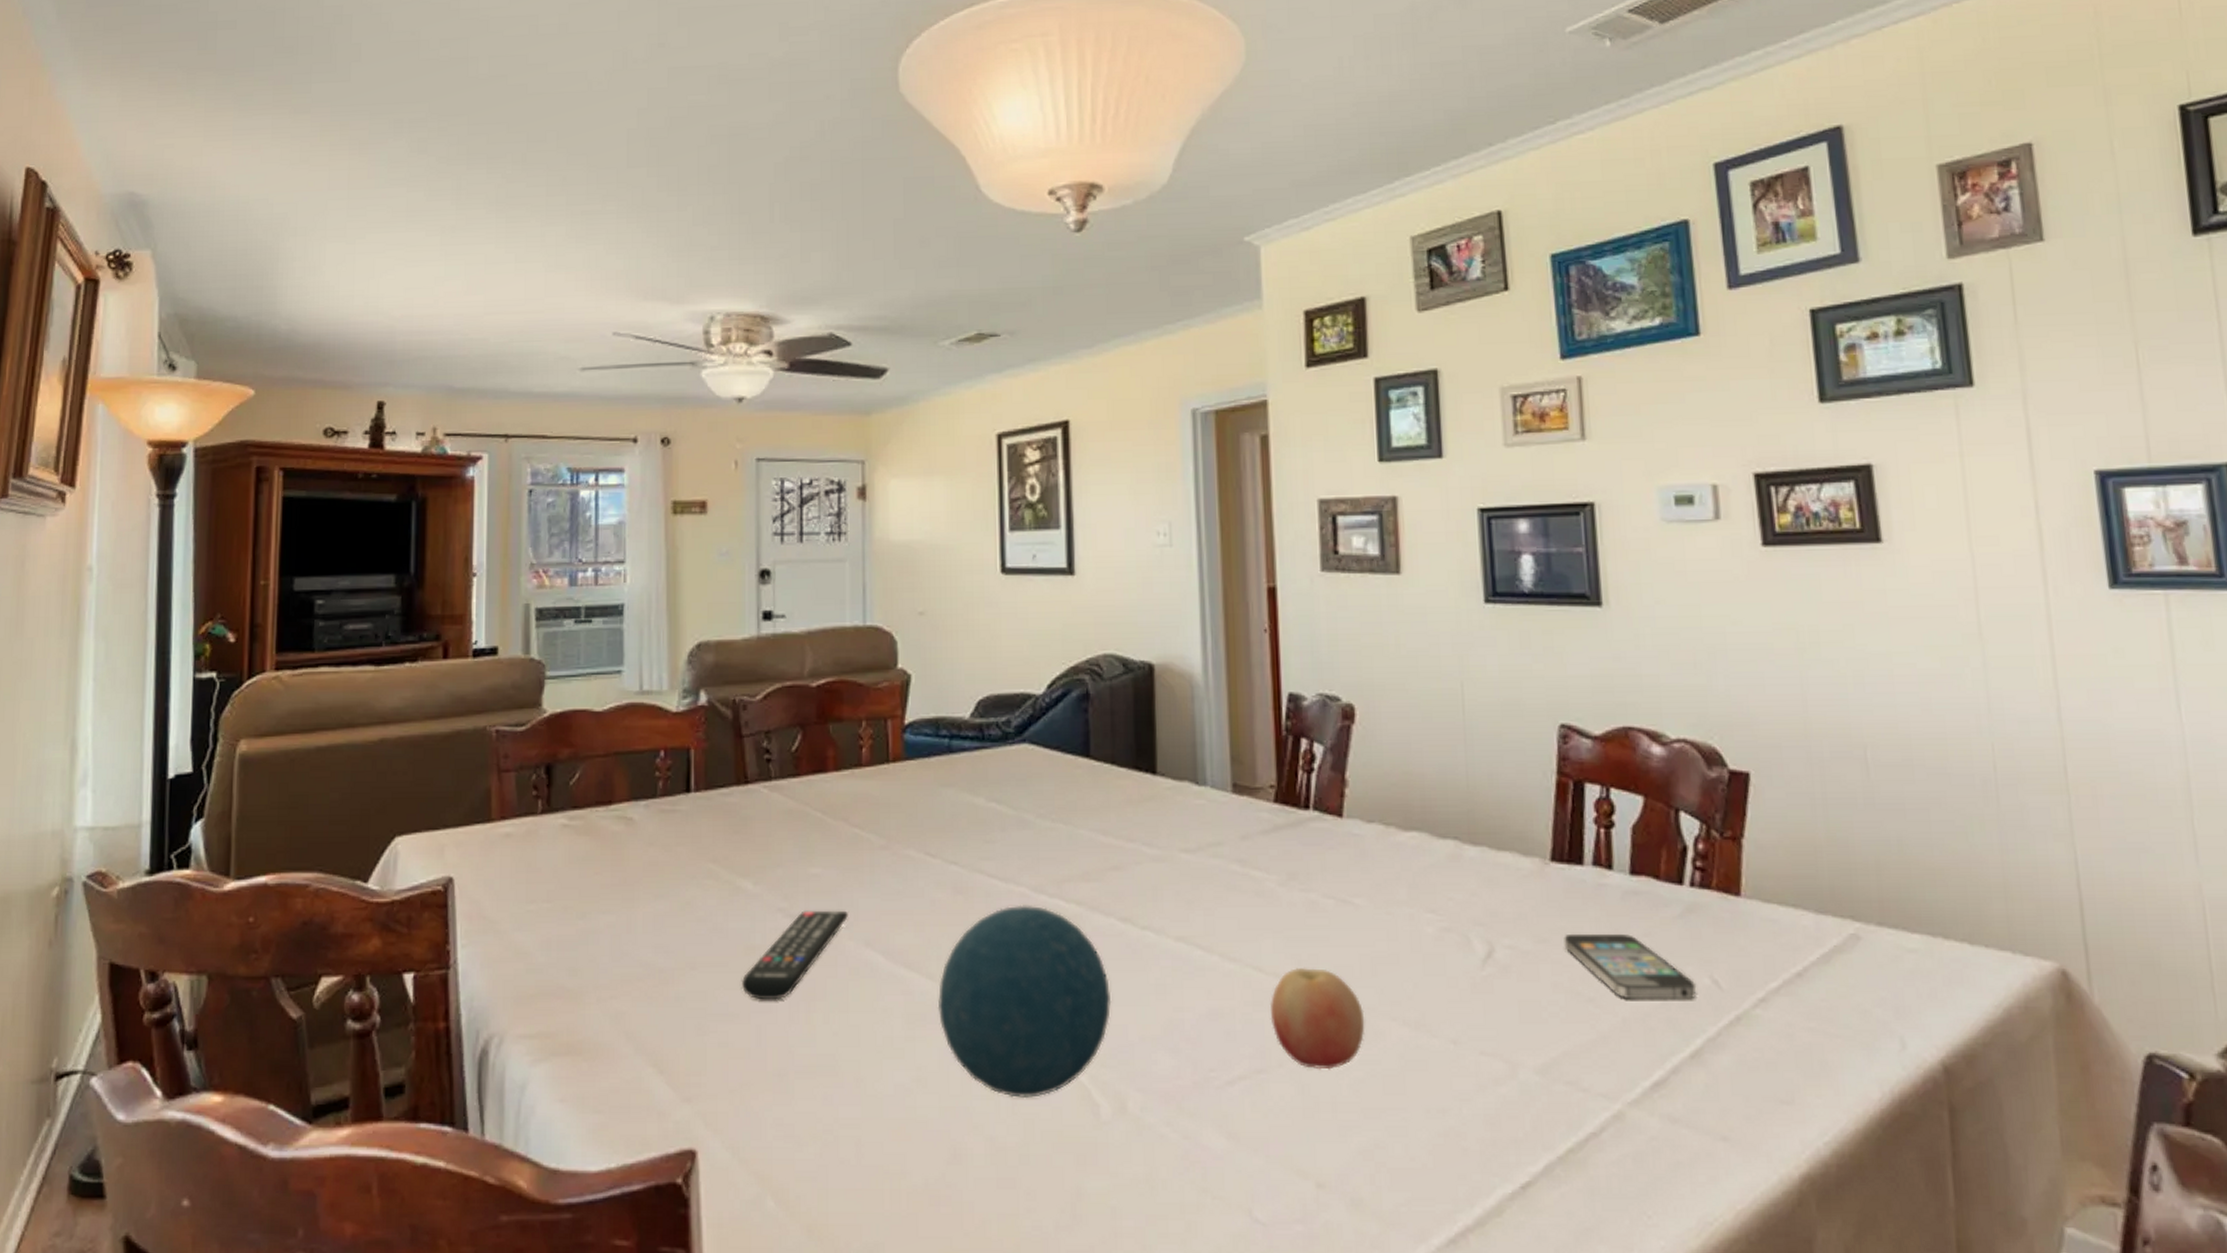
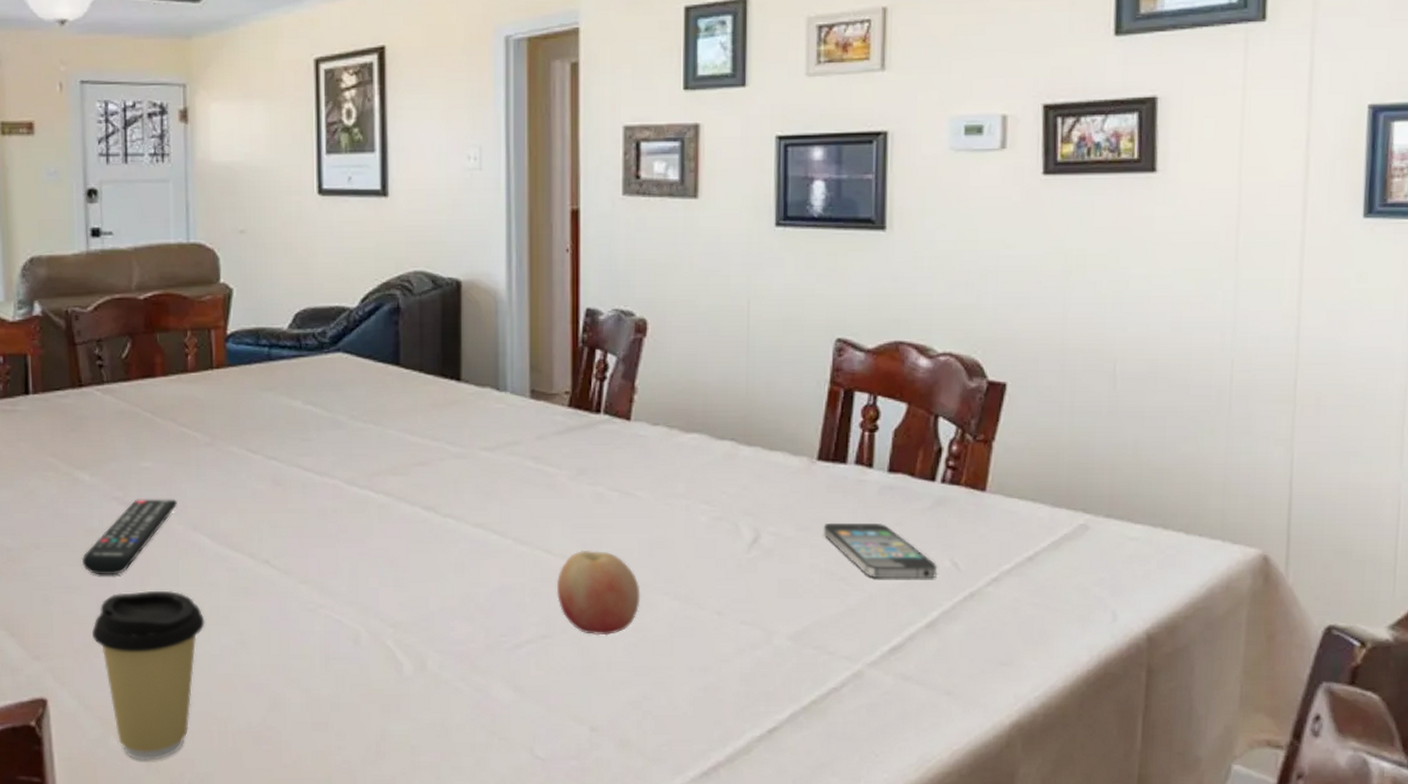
coffee cup: none [750,1017,877,1227] -> present [92,590,205,761]
decorative orb: present [937,905,1112,1098] -> none [259,495,415,657]

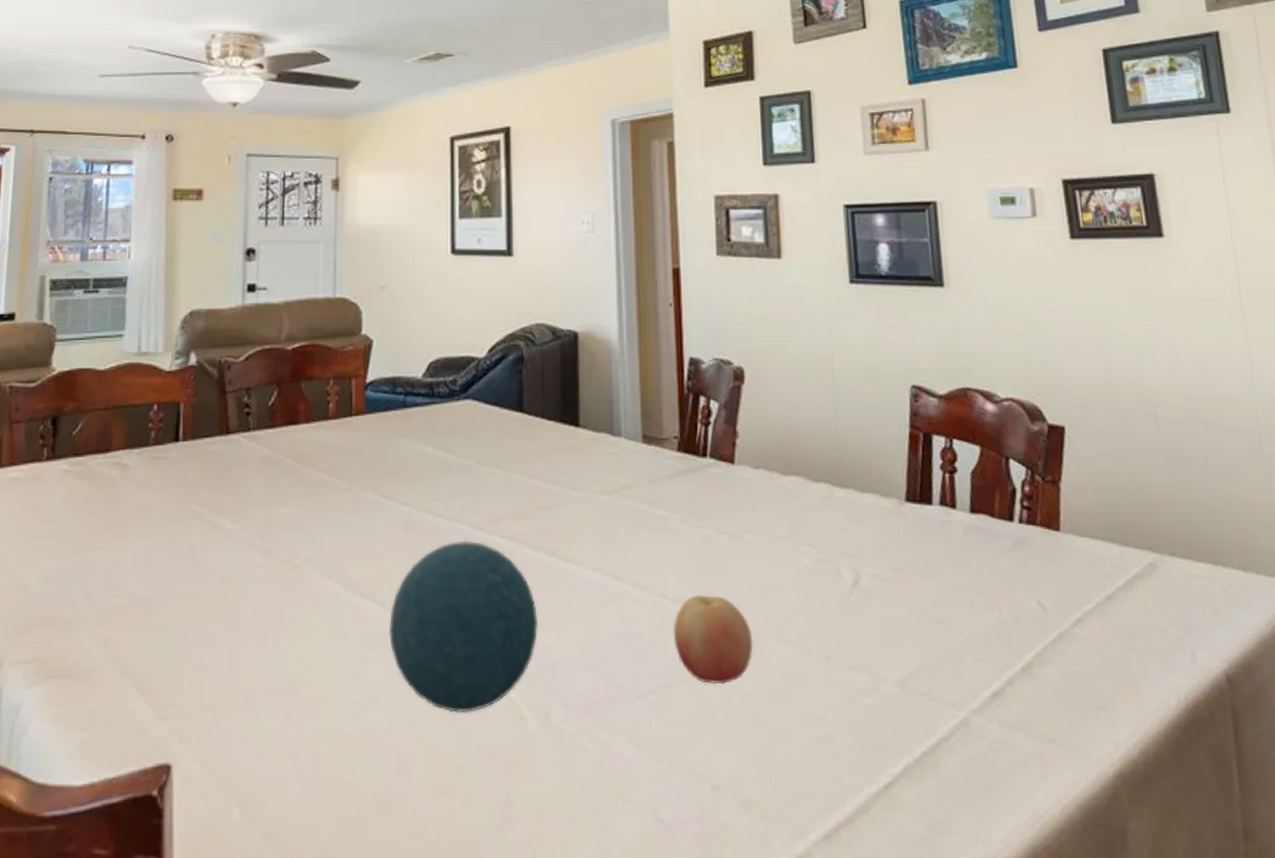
remote control: present [81,499,177,575] -> none [217,546,313,627]
coffee cup: present [92,590,205,761] -> none [222,642,334,834]
decorative orb: none [259,495,415,657] -> present [388,540,539,713]
smartphone: present [823,522,938,579] -> none [917,563,1027,621]

